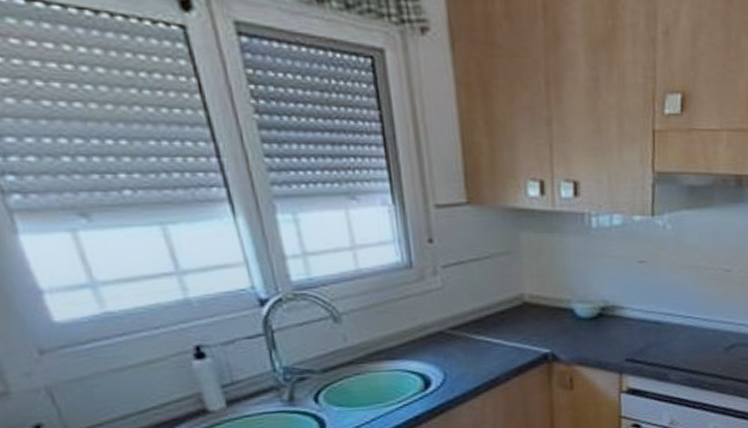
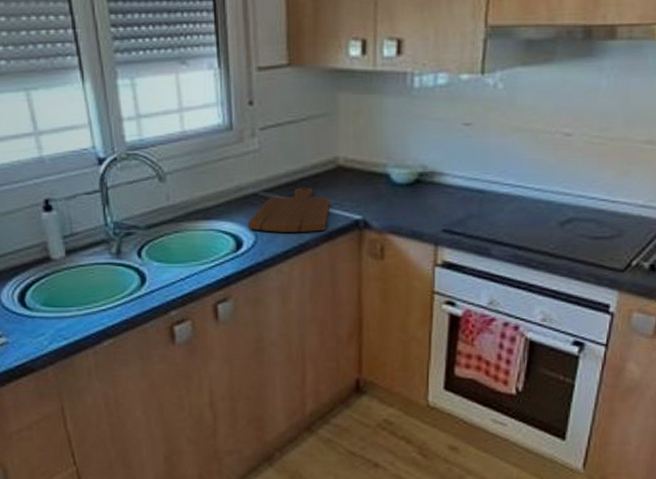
cutting board: none [435,323,518,370] -> present [248,187,329,232]

